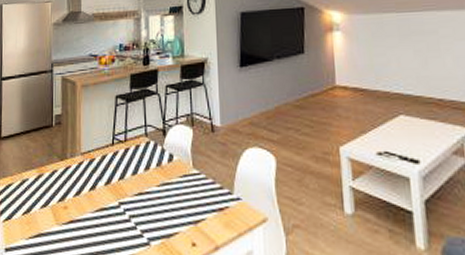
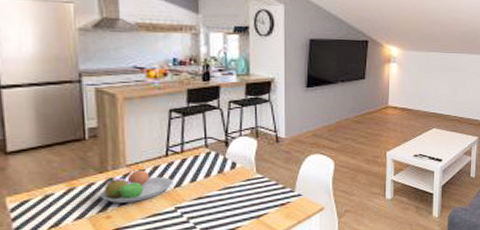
fruit bowl: none [60,158,118,193] -> present [99,169,174,203]

